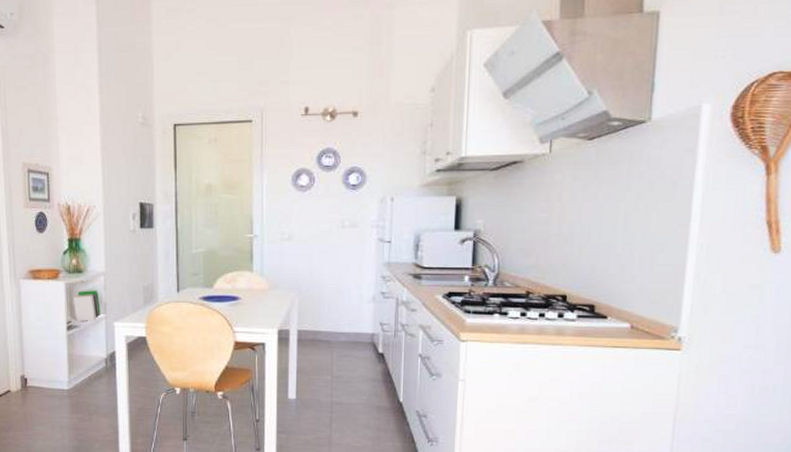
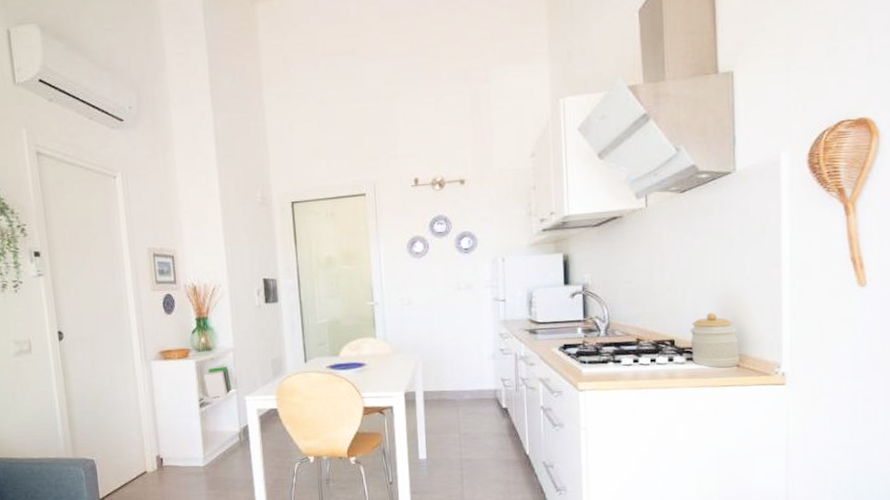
jar: none [583,269,635,328] -> present [690,312,740,368]

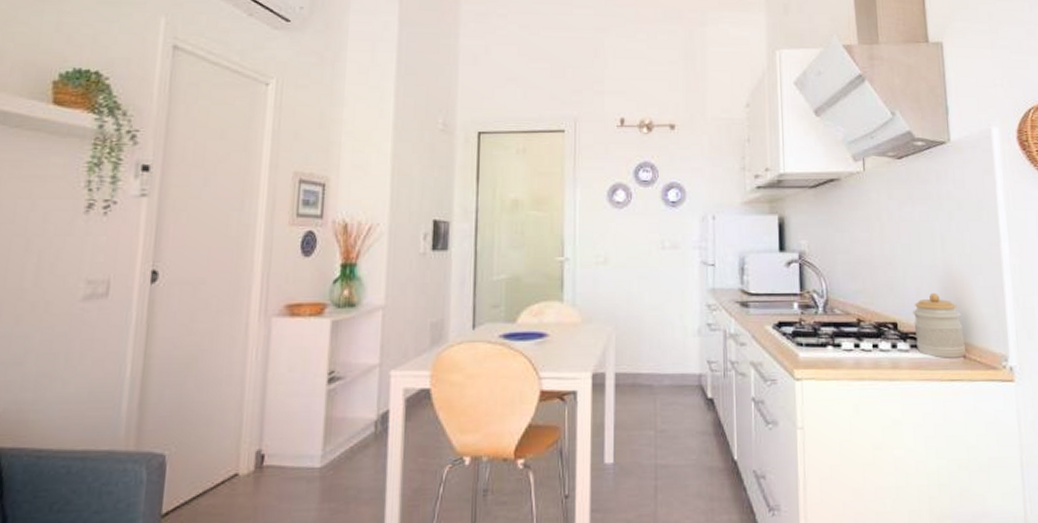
books: present [203,365,232,399] -> none [339,328,374,372]

